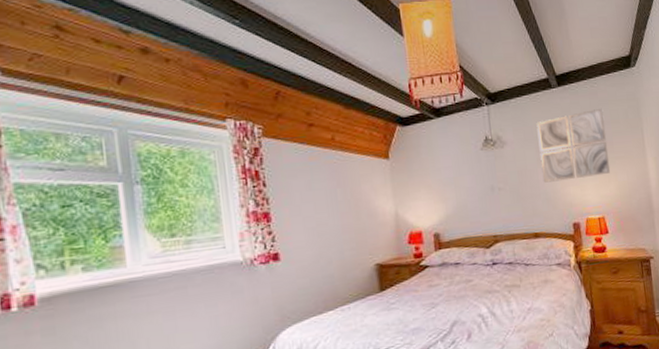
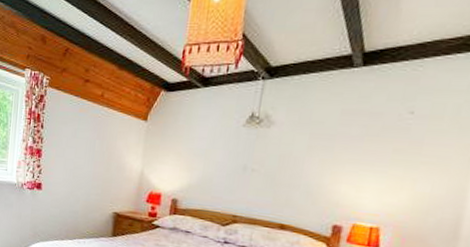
wall art: present [536,108,611,183] -> none [308,98,423,180]

